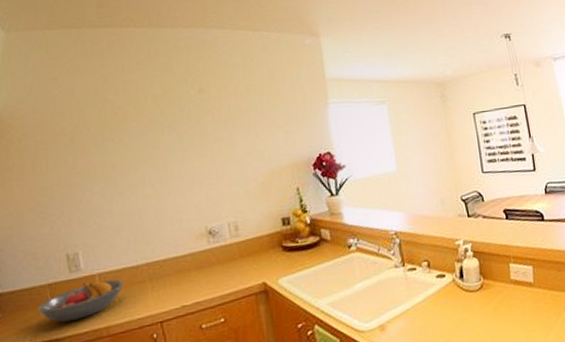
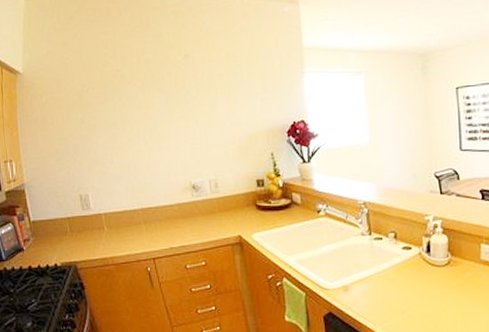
fruit bowl: present [38,279,124,322] -> none [60,219,124,249]

